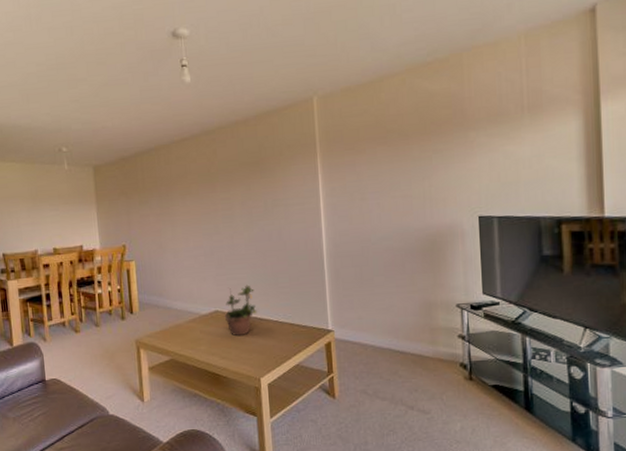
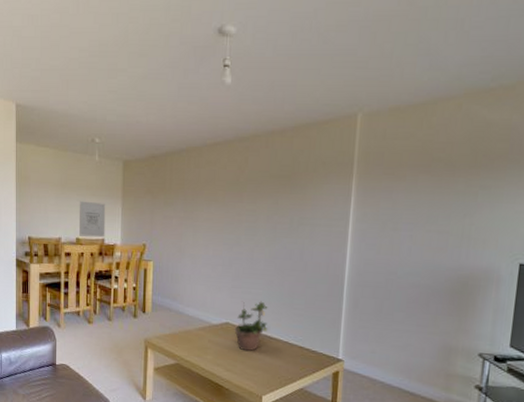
wall art: none [52,210,83,246] -> present [79,201,106,238]

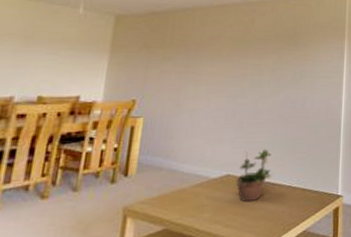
wall art: present [79,201,106,238] -> none [43,54,87,95]

